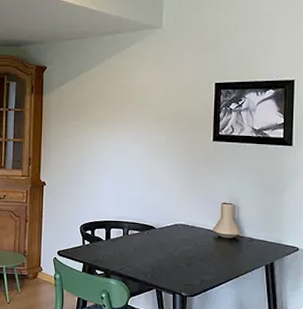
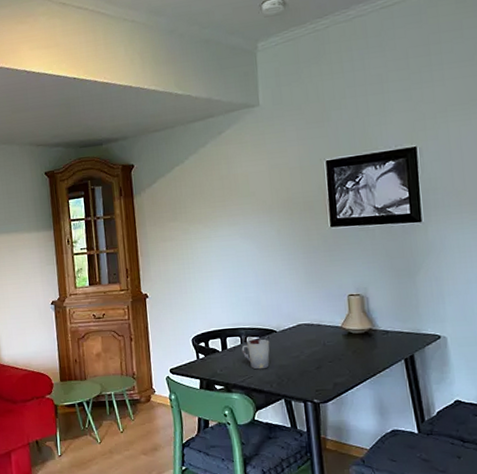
cup: none [123,233,149,261] -> present [241,339,270,370]

